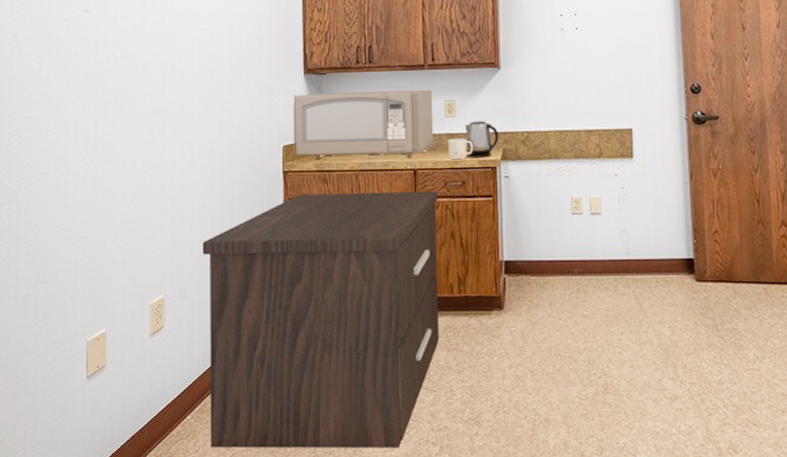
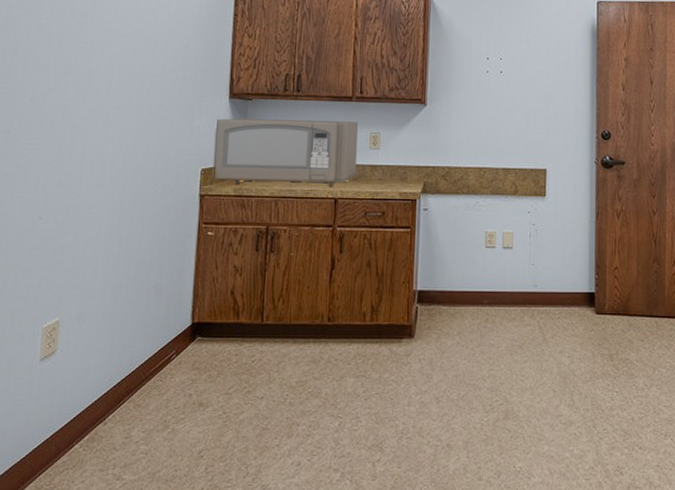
nightstand: present [202,191,439,449] -> none [98,218,357,478]
mug: present [447,137,473,160] -> none [369,169,395,191]
kettle: present [464,120,499,158] -> none [388,153,420,190]

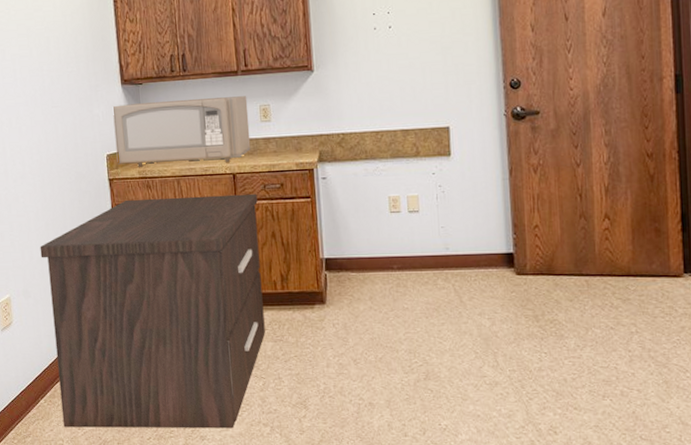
nightstand: none [98,218,357,478] -> present [40,193,265,429]

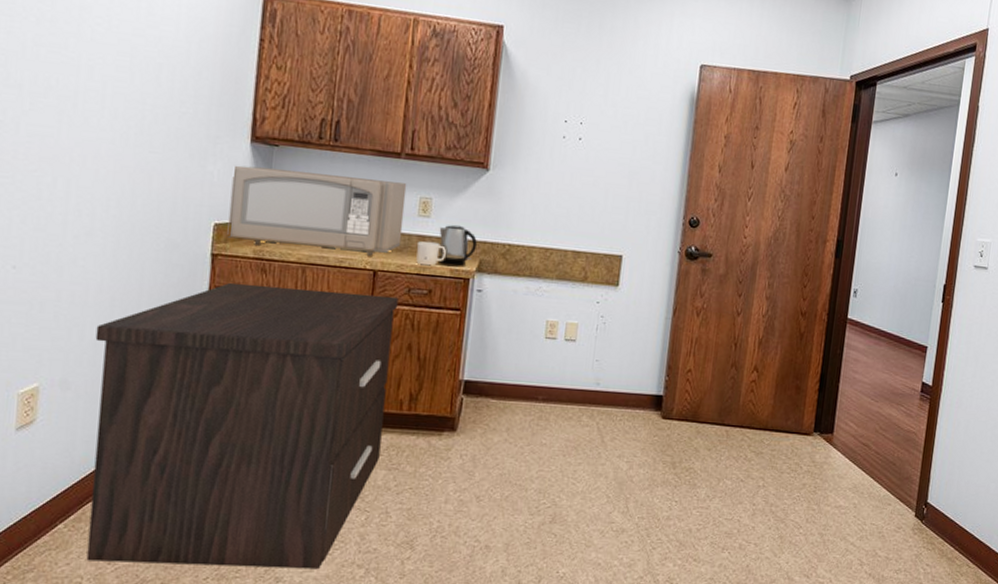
mug: none [263,141,290,164] -> present [416,241,446,266]
kettle: none [280,123,315,161] -> present [437,224,477,267]

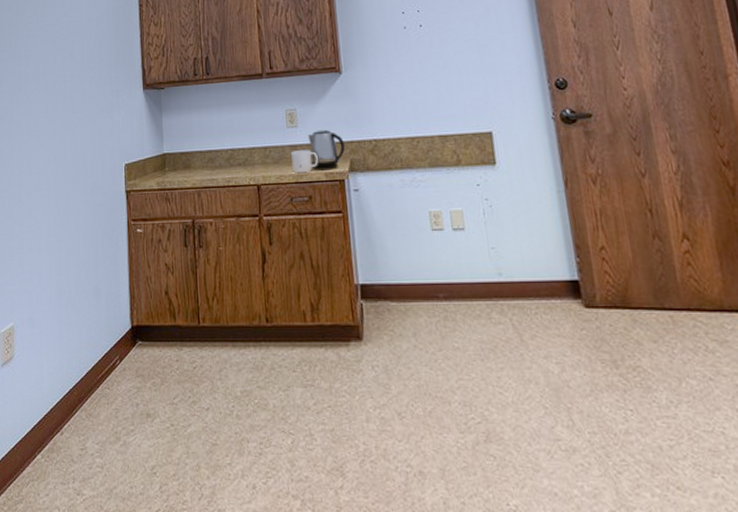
nightstand: present [86,282,399,570] -> none [49,207,294,501]
microwave: present [227,165,407,256] -> none [133,100,277,178]

